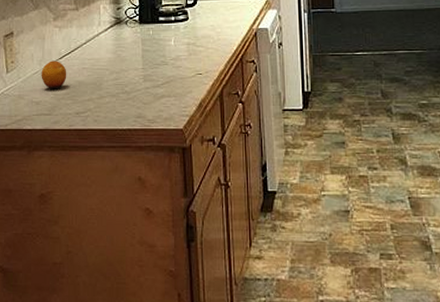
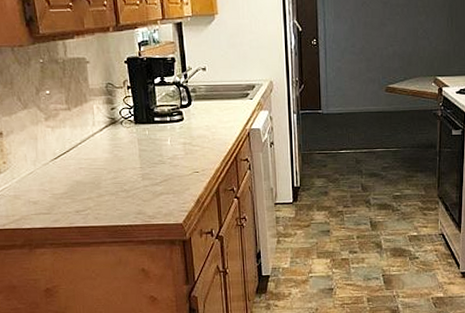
fruit: present [41,60,67,89] -> none [36,161,64,189]

